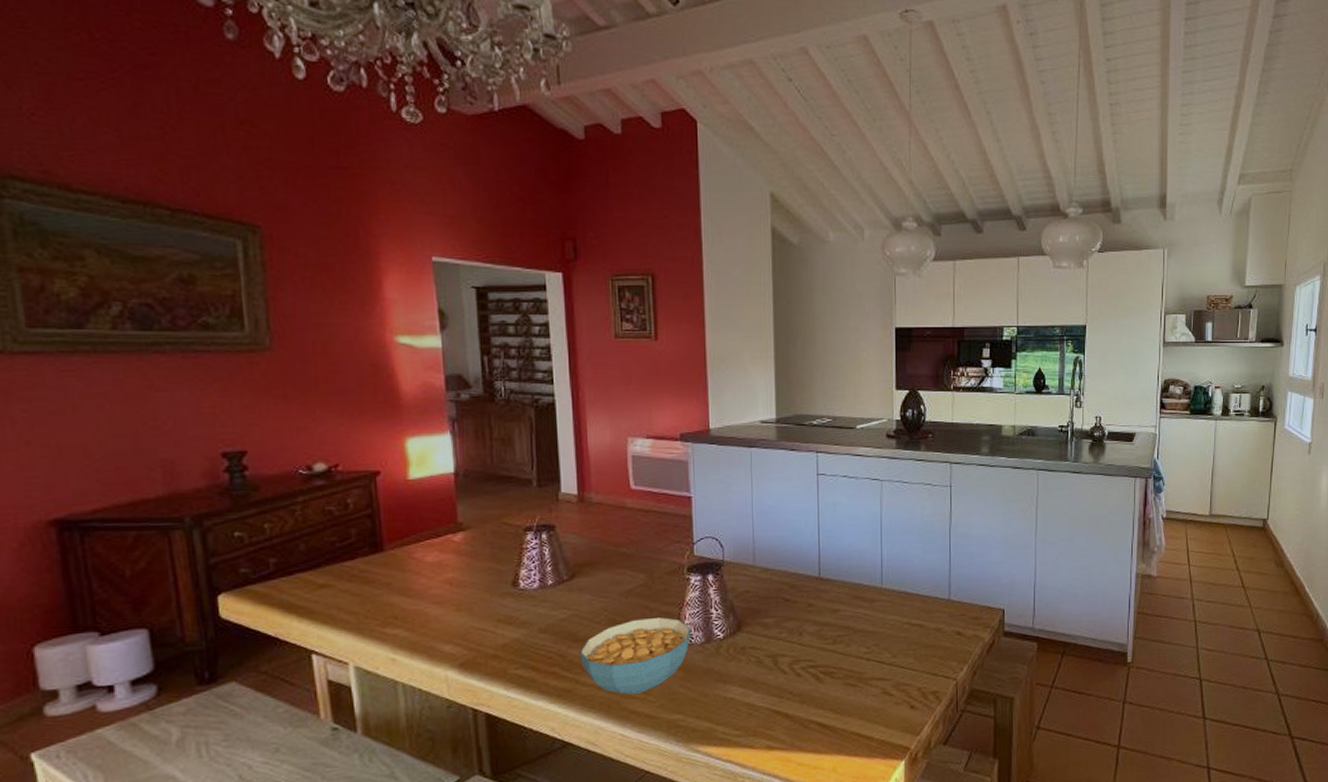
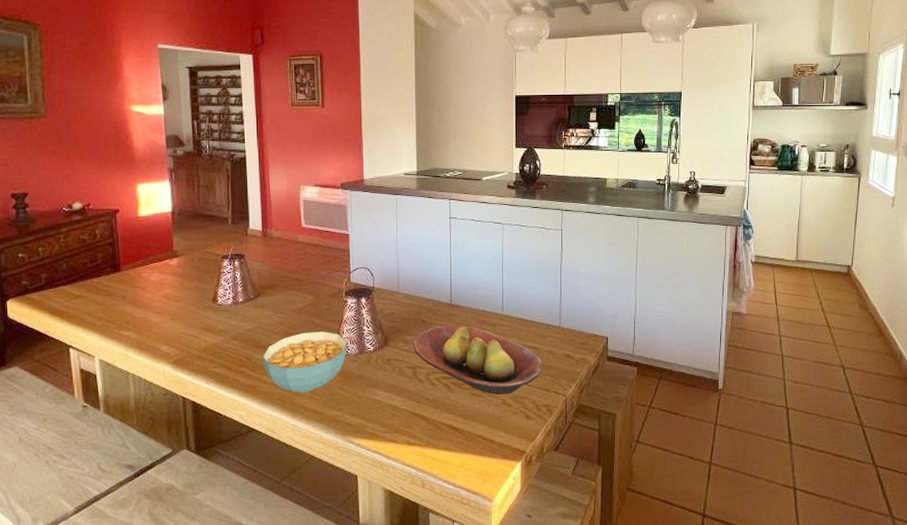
fruit bowl: none [774,602,929,683] -> present [413,324,543,394]

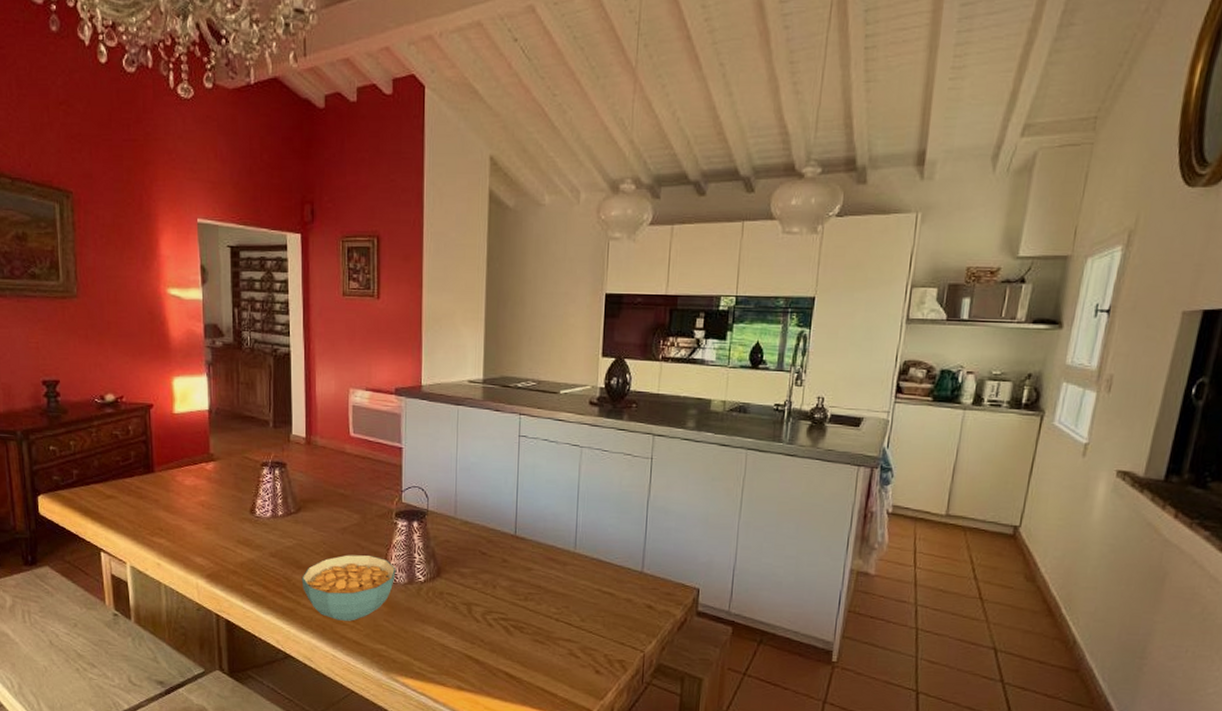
fruit bowl: present [413,324,543,394] -> none [470,559,619,644]

